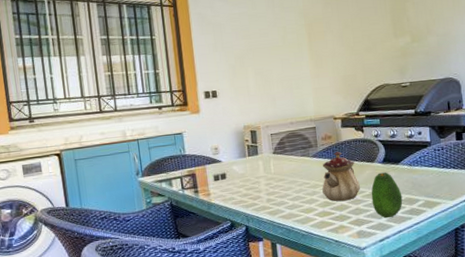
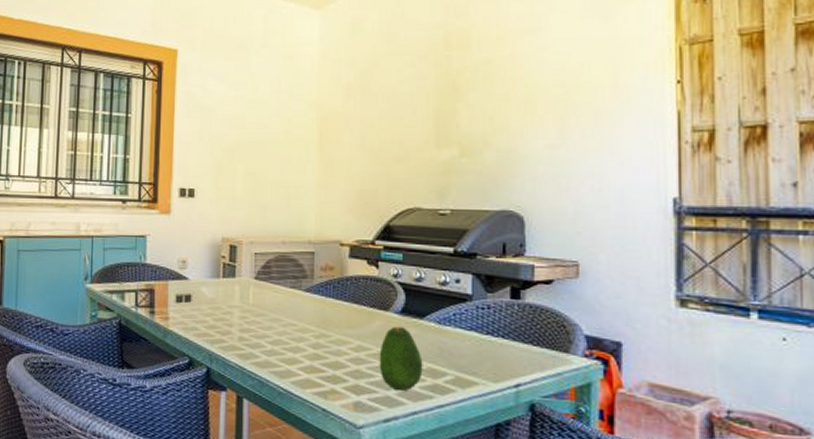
teapot: present [322,151,360,201] -> none [313,288,365,357]

